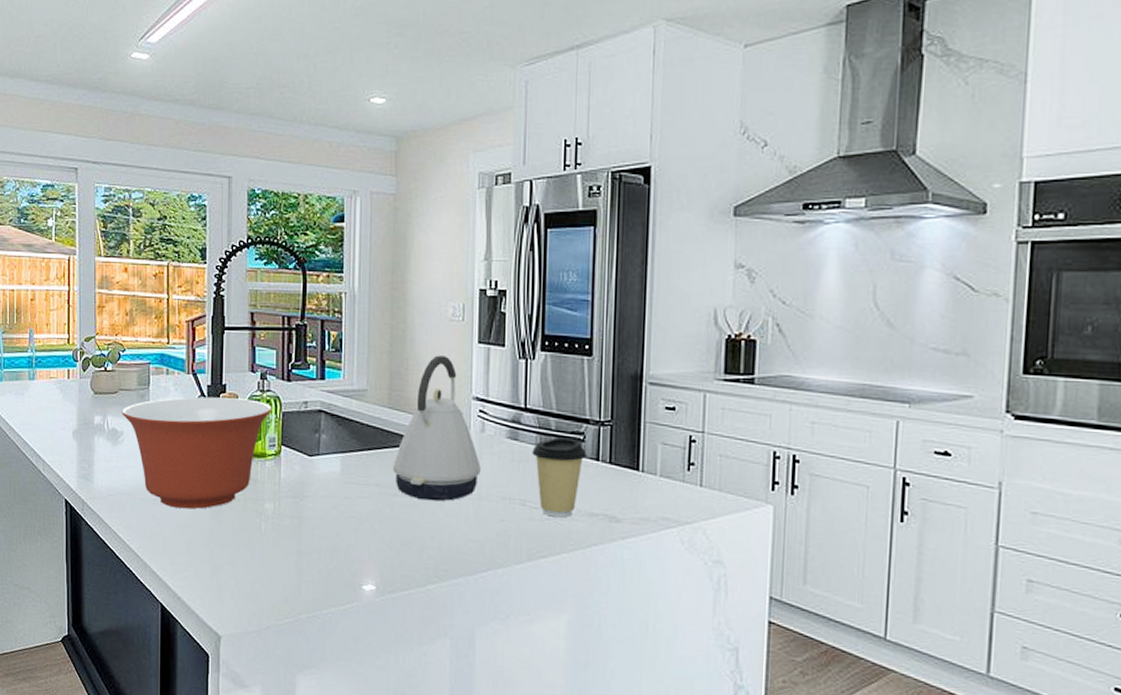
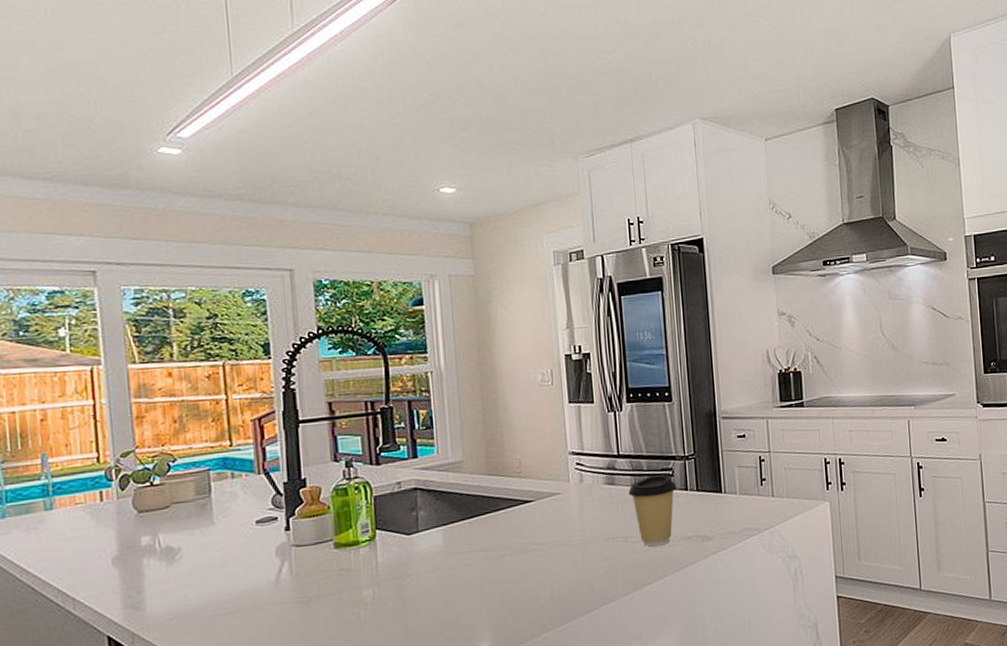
mixing bowl: present [122,396,272,510] -> none [177,489,362,618]
kettle: present [392,355,481,502] -> none [496,418,583,556]

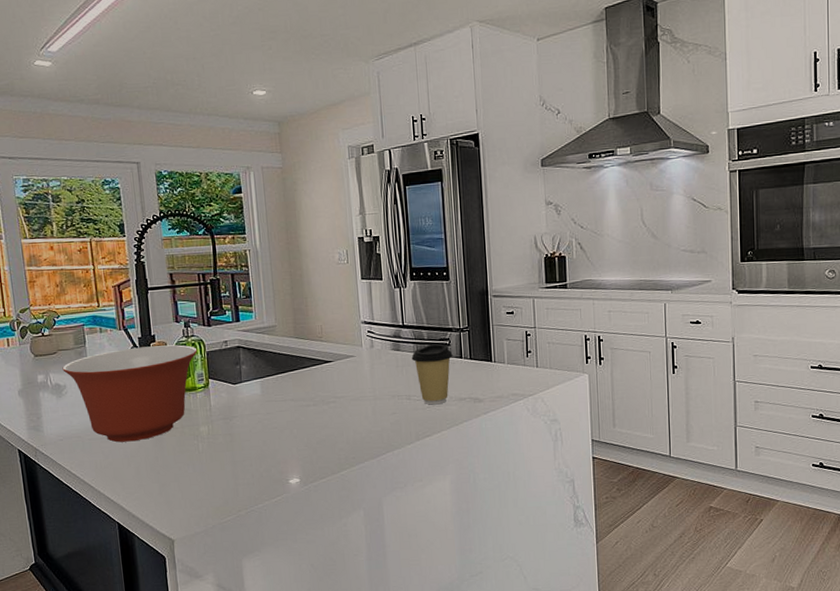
mixing bowl: none [177,489,362,618] -> present [62,345,198,443]

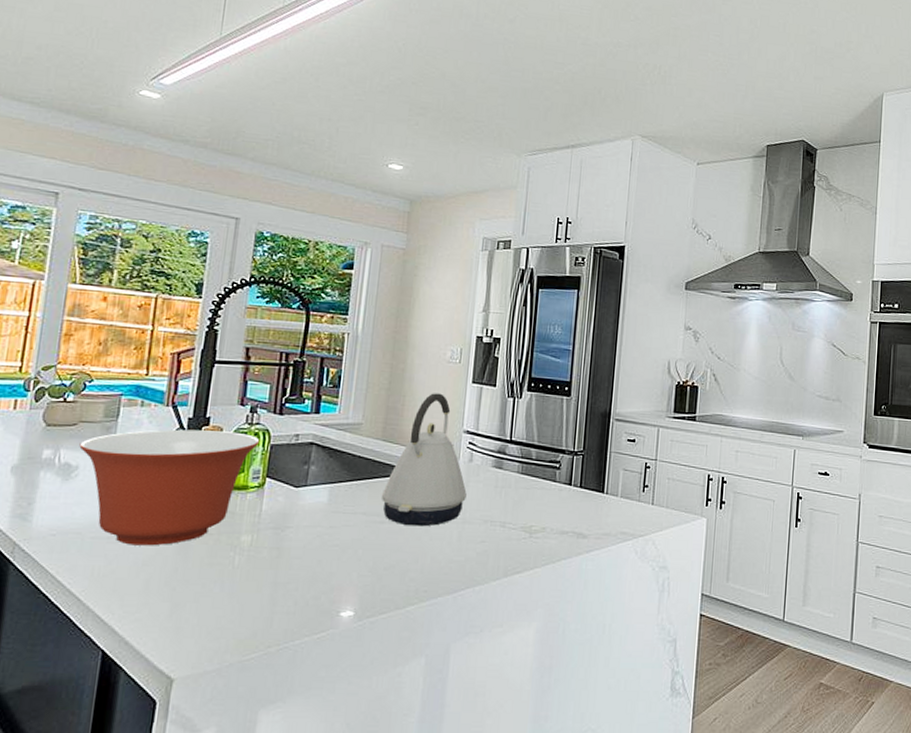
kettle: none [303,292,374,407] -> present [381,393,467,527]
coffee cup: present [411,344,453,405] -> none [514,465,562,536]

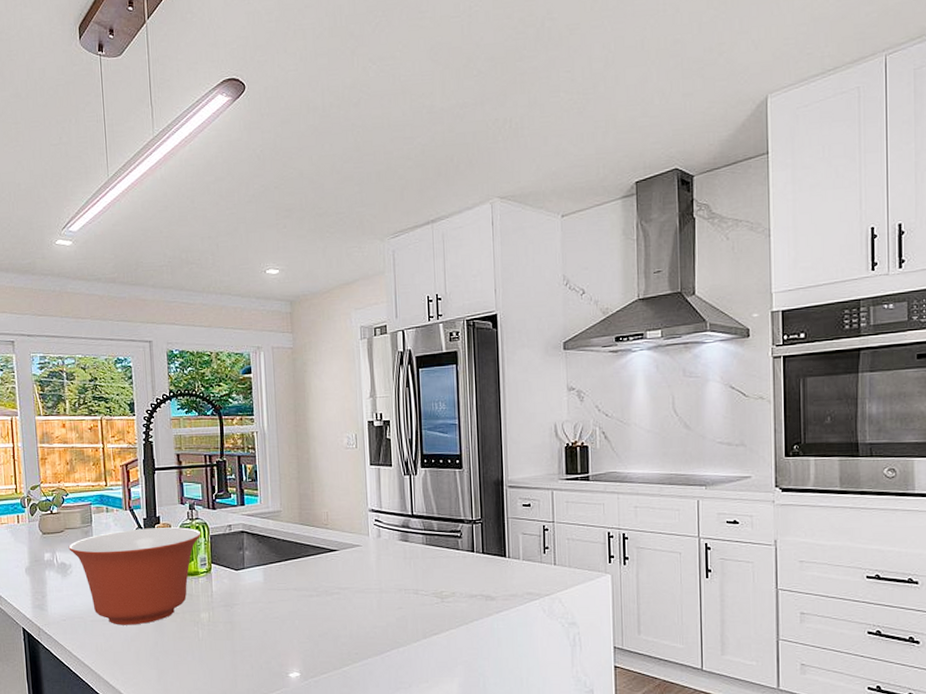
kettle: present [381,393,467,527] -> none [306,477,380,598]

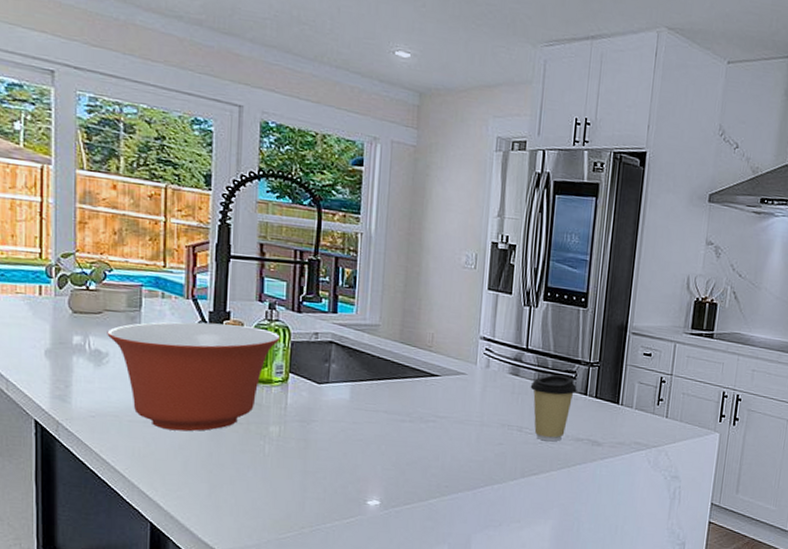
coffee cup: none [420,536,464,601] -> present [530,374,577,442]

